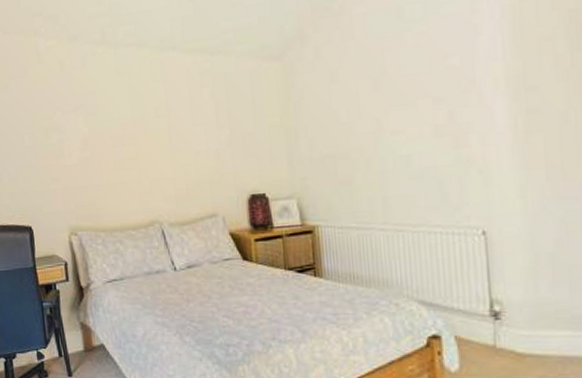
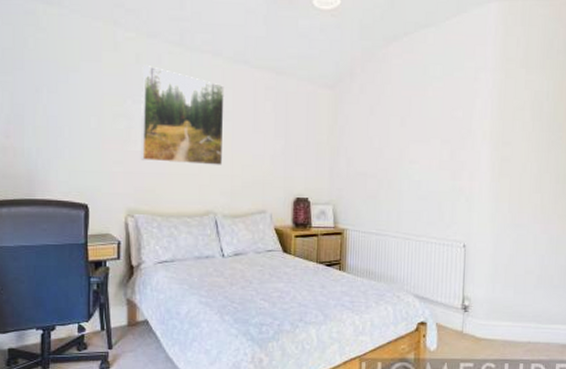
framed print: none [67,71,163,174] -> present [141,64,225,166]

